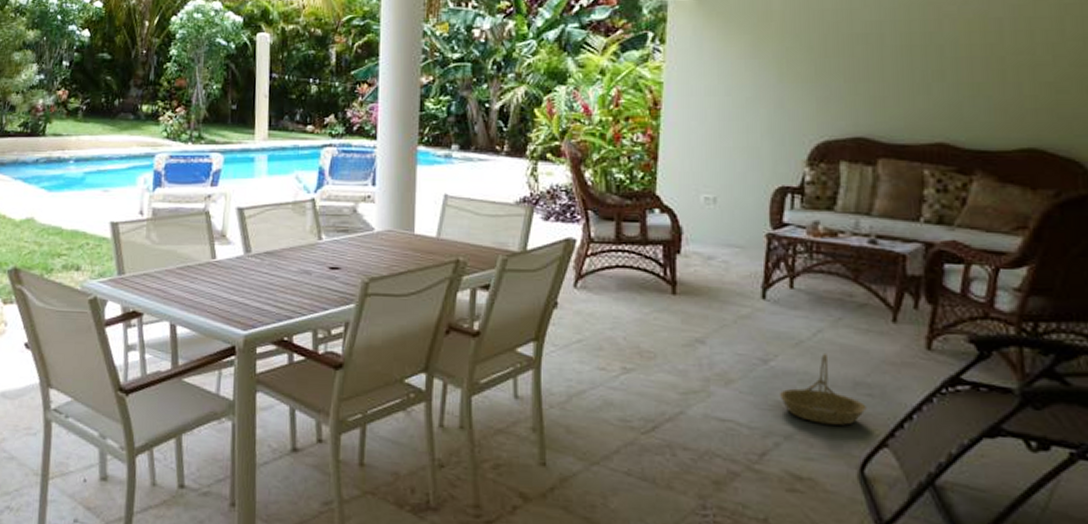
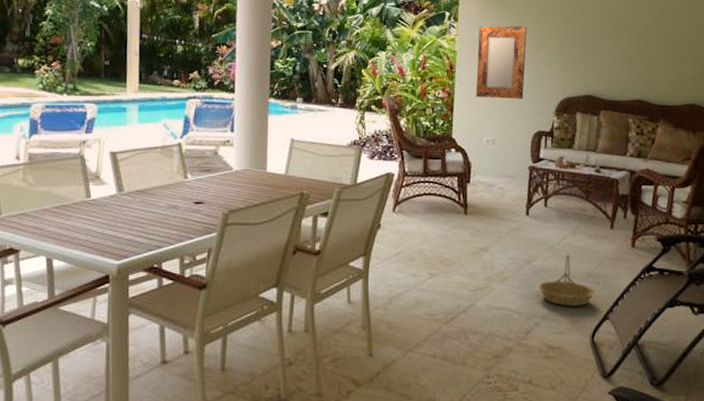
home mirror: none [689,45,765,145] -> present [476,26,527,100]

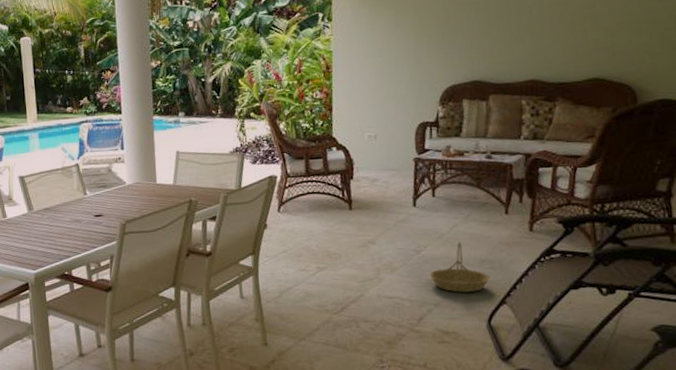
home mirror: present [476,26,527,100] -> none [354,17,406,95]

